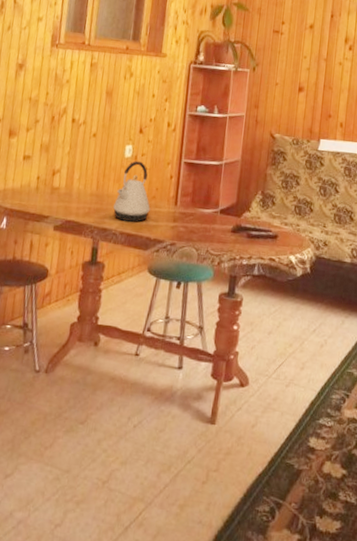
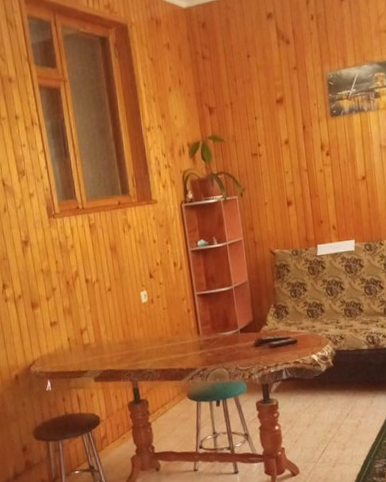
kettle: present [113,161,150,222] -> none [143,303,177,360]

